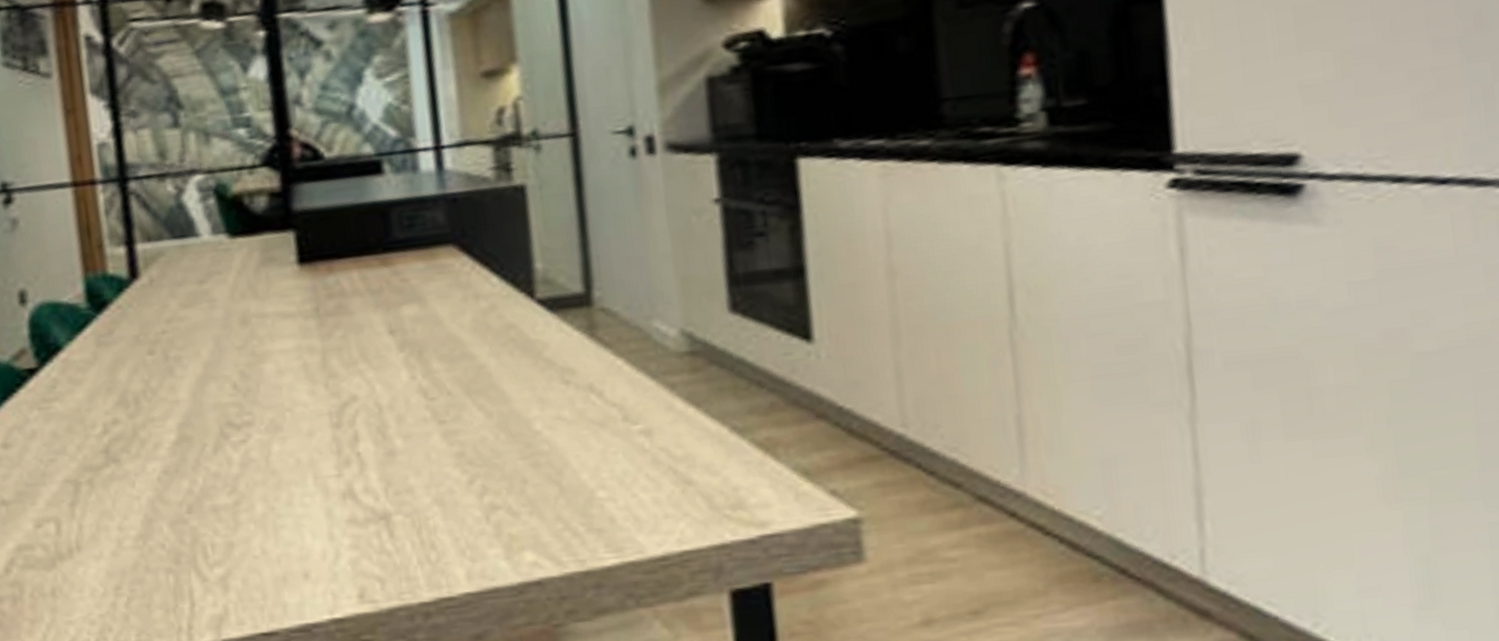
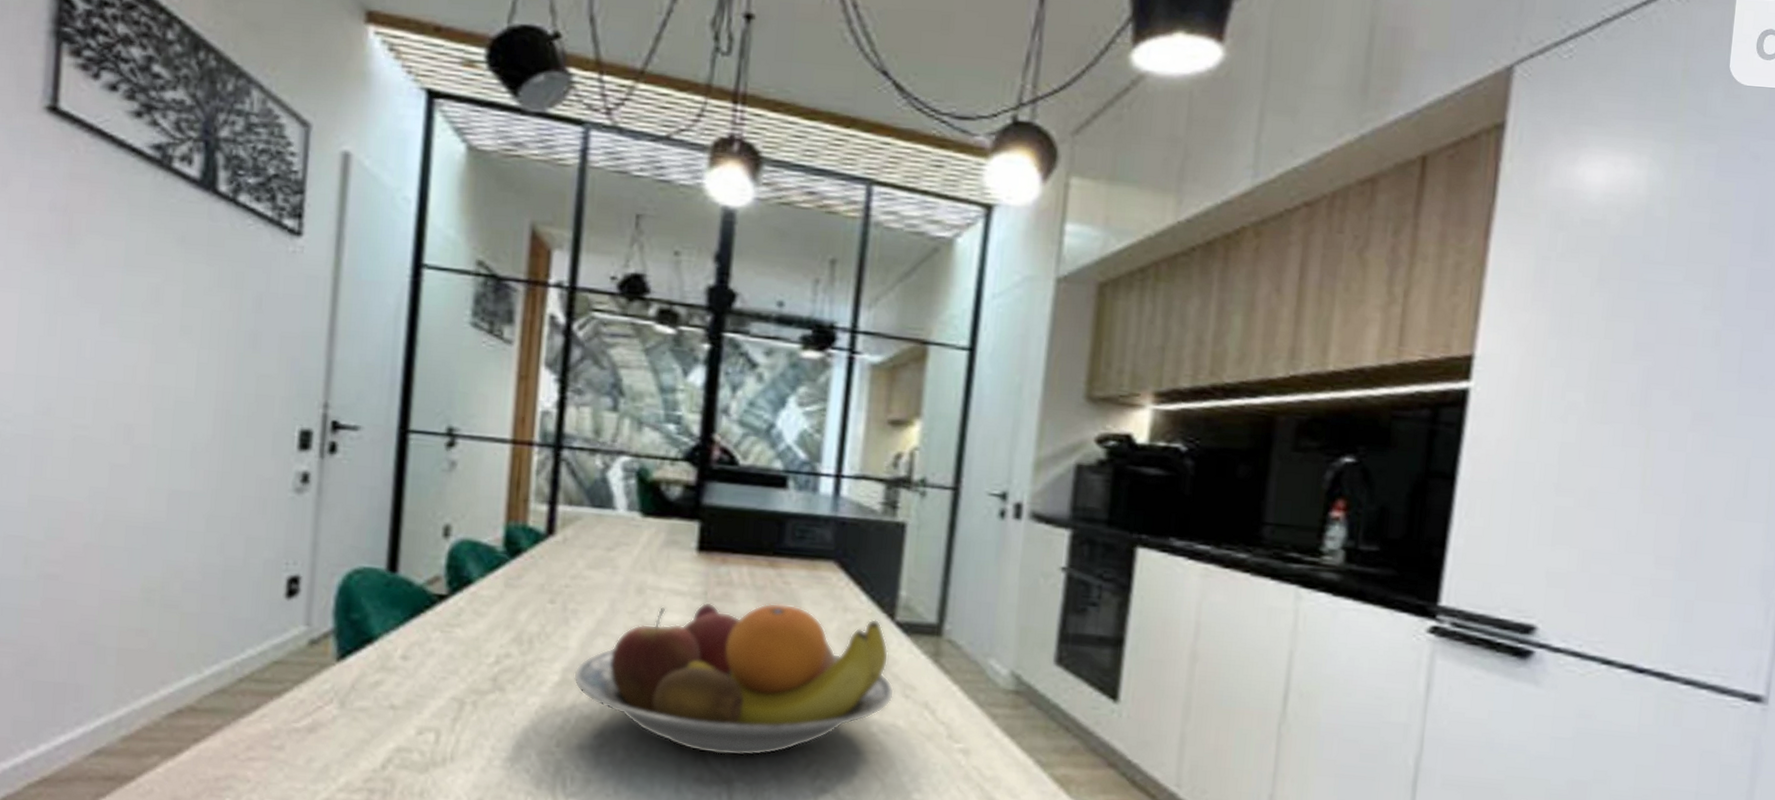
fruit bowl: none [190,302,552,490] -> present [573,602,895,757]

